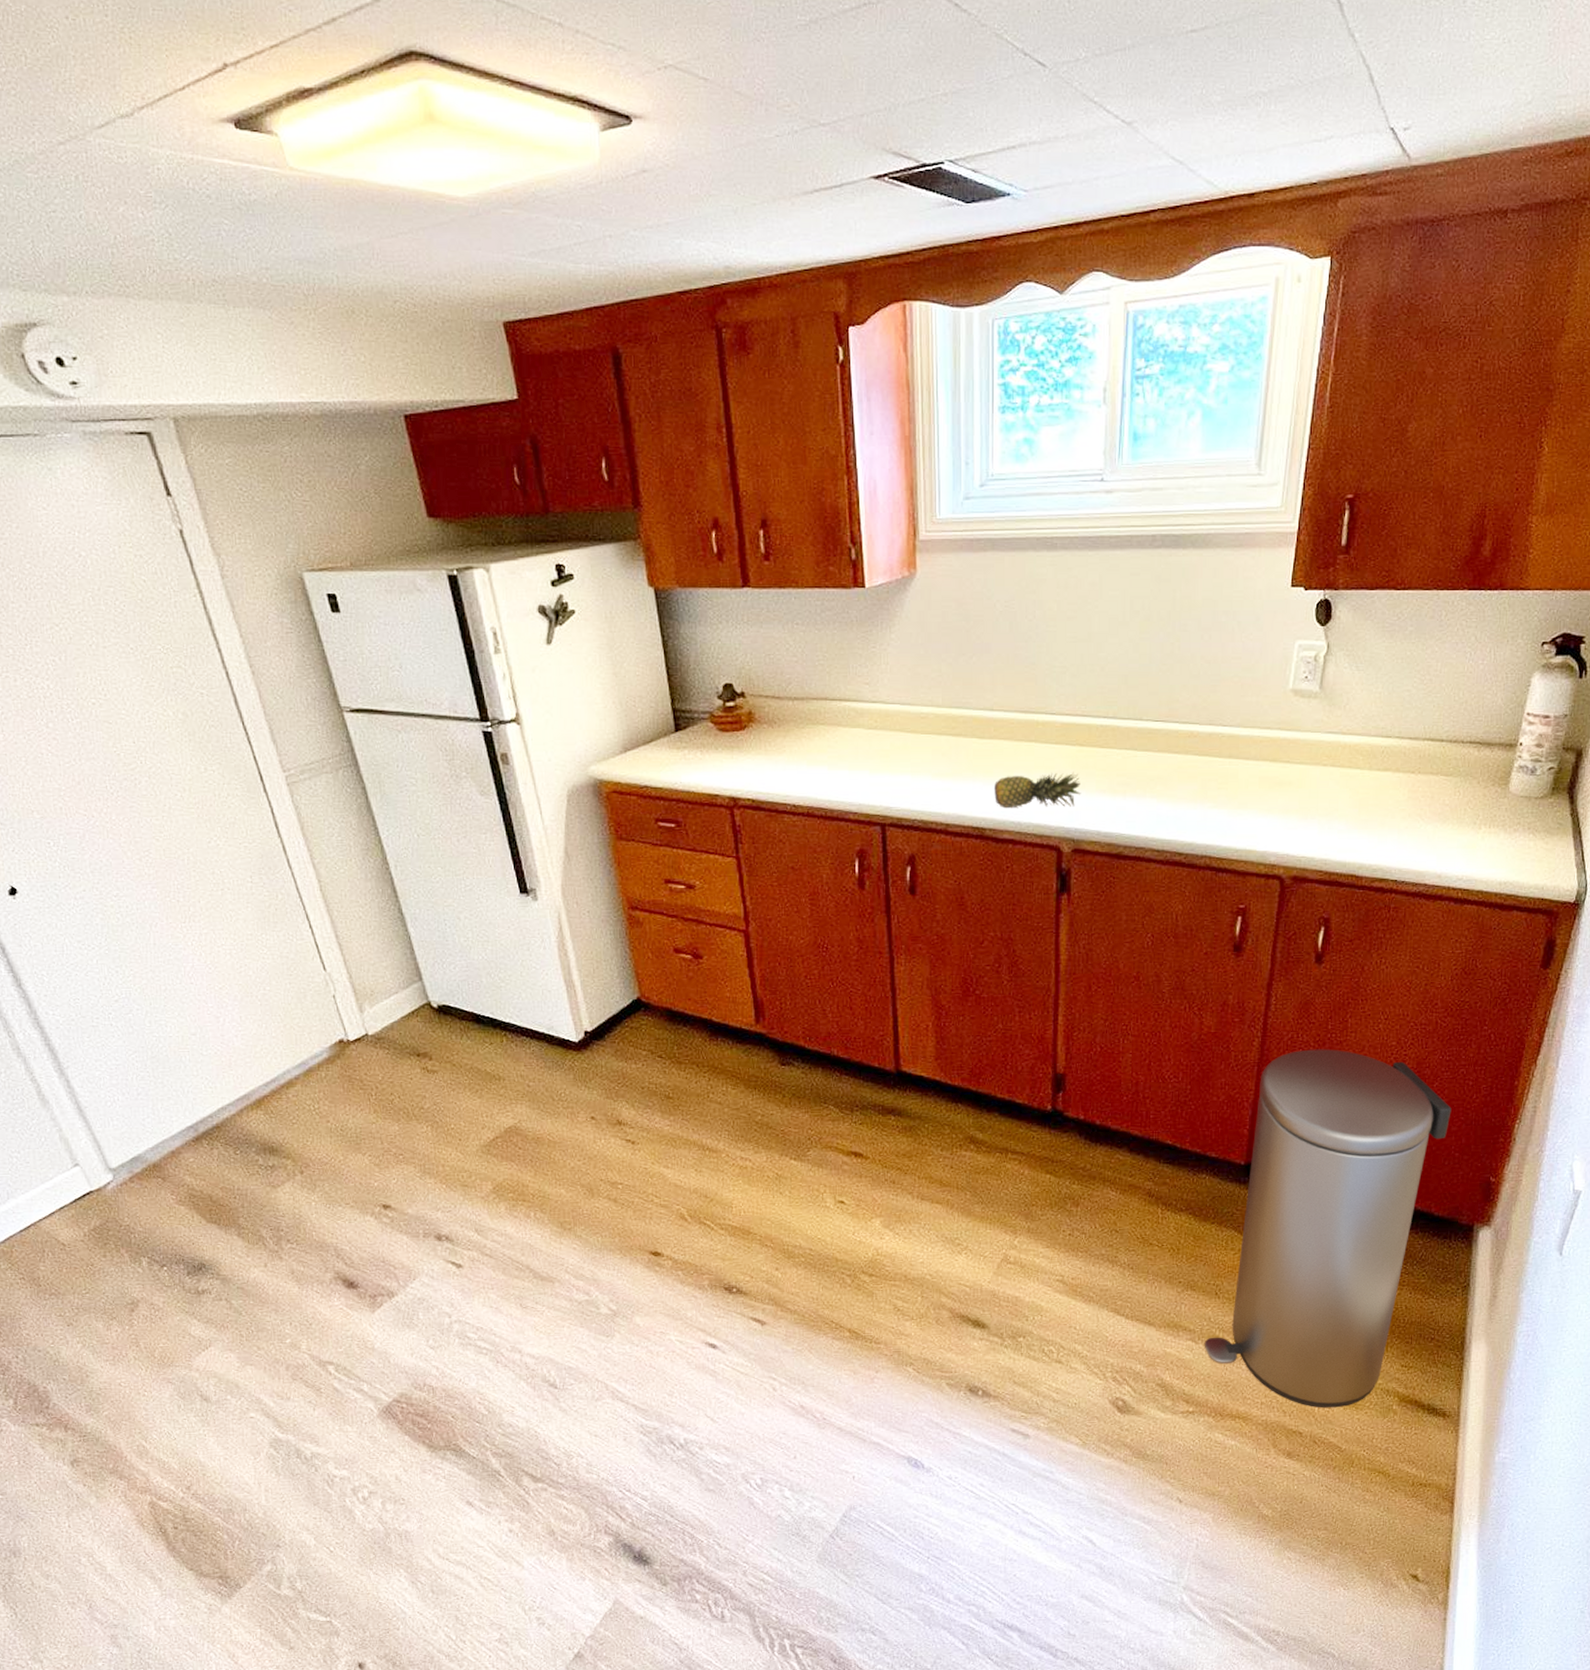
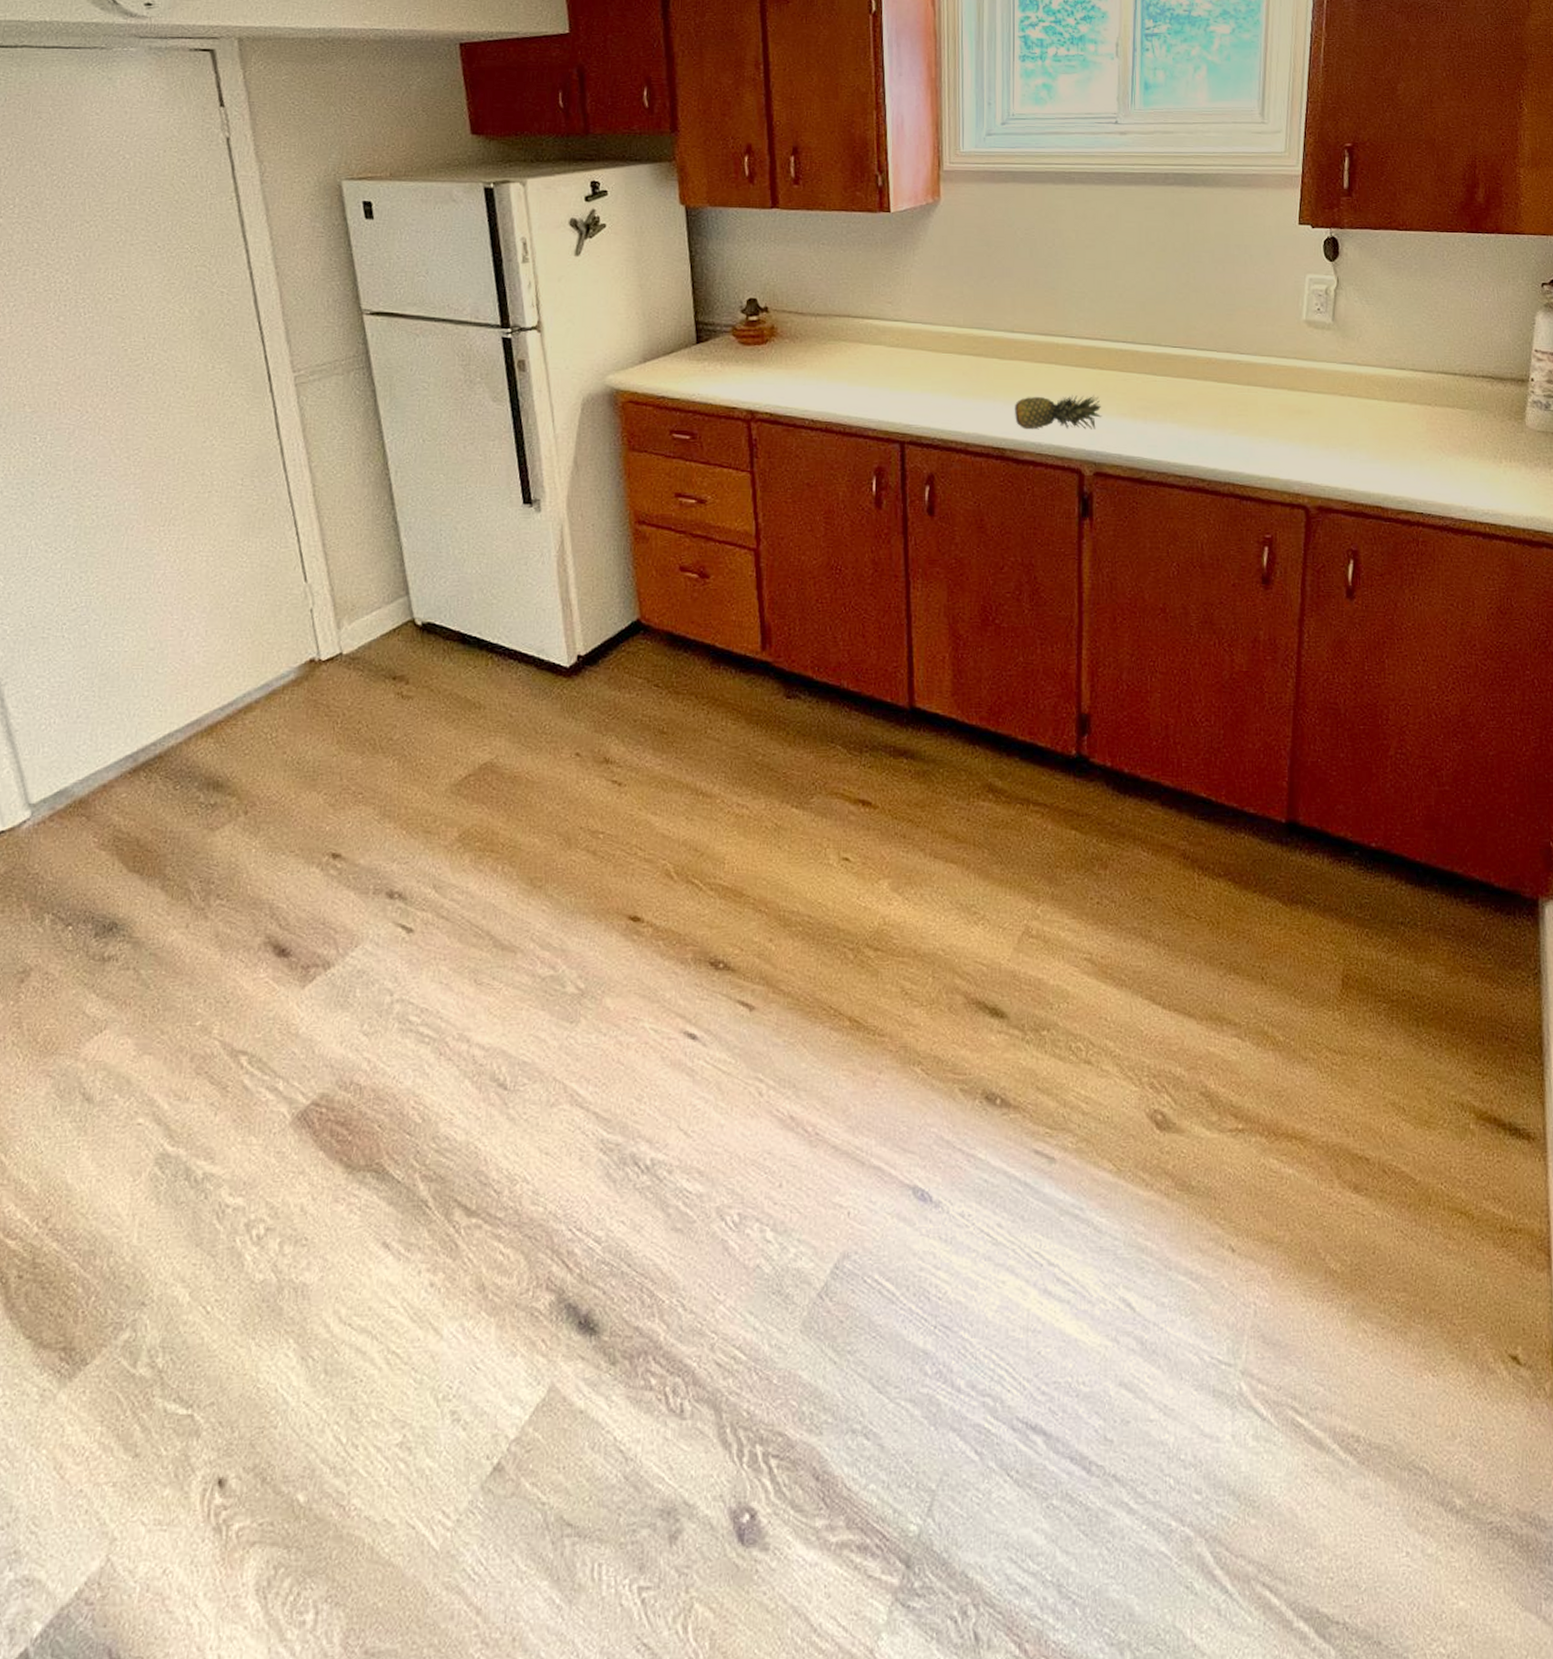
pedal bin: present [1204,1049,1452,1408] -> none [1251,692,1502,1127]

